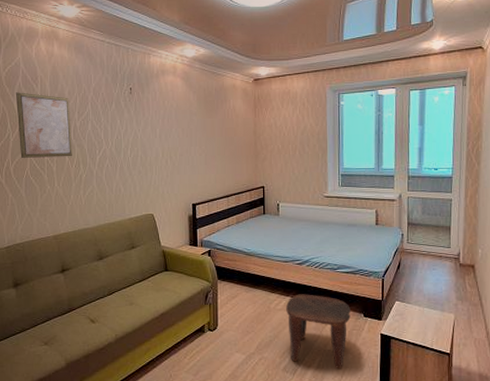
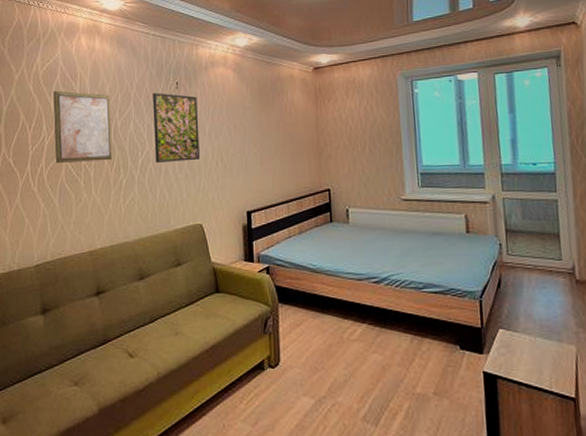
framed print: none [108,97,151,160] -> present [153,93,199,162]
stool: present [286,294,351,369] -> none [362,320,444,419]

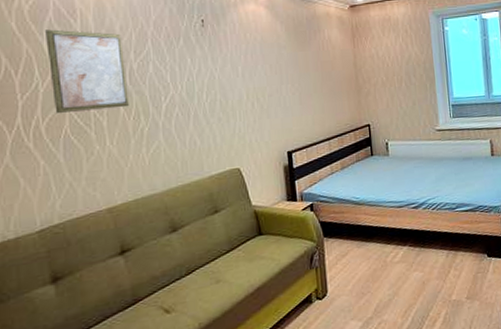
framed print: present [153,93,199,162] -> none [174,31,233,107]

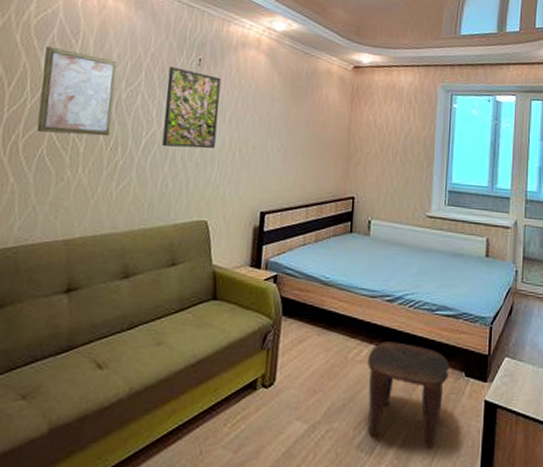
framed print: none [174,31,233,107] -> present [162,67,221,149]
stool: none [404,240,474,320] -> present [368,341,449,449]

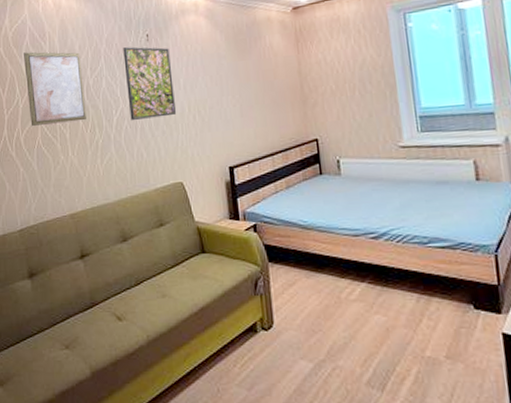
stool: present [368,341,449,449] -> none [362,278,455,385]

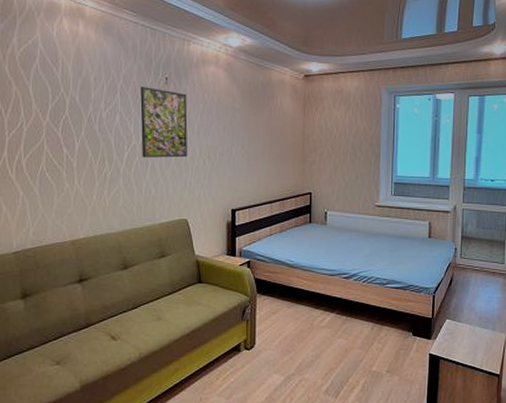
wall art: present [24,52,86,126] -> none [32,75,97,152]

